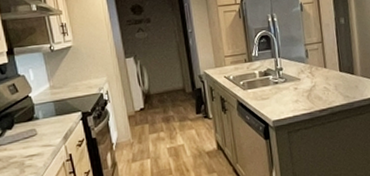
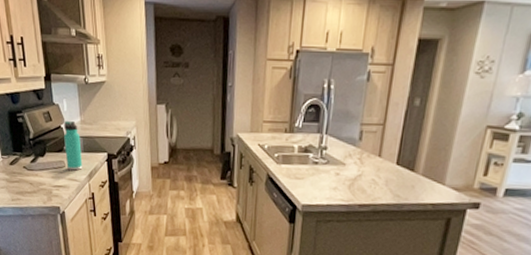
thermos bottle: none [32,88,56,137] -> present [64,121,83,171]

